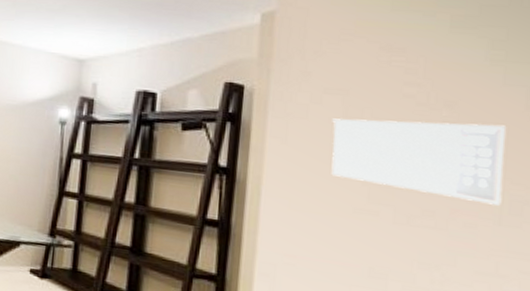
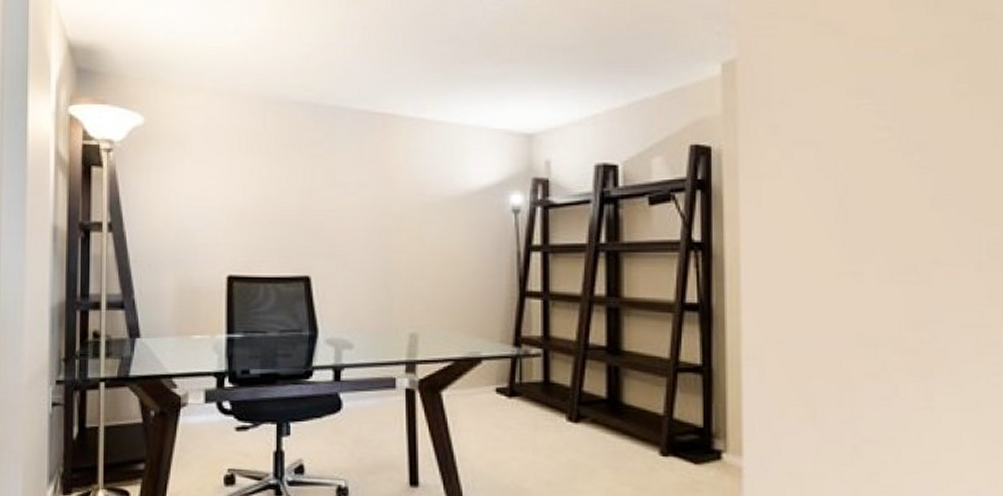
calendar: present [331,118,507,205] -> none [806,163,980,250]

